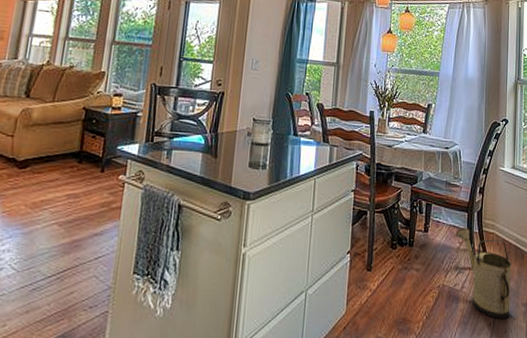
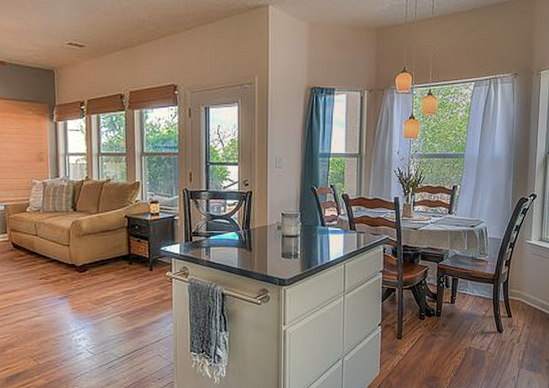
watering can: present [455,227,511,318] -> none [481,297,536,373]

